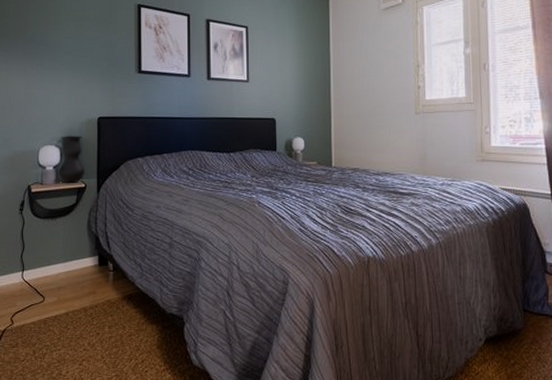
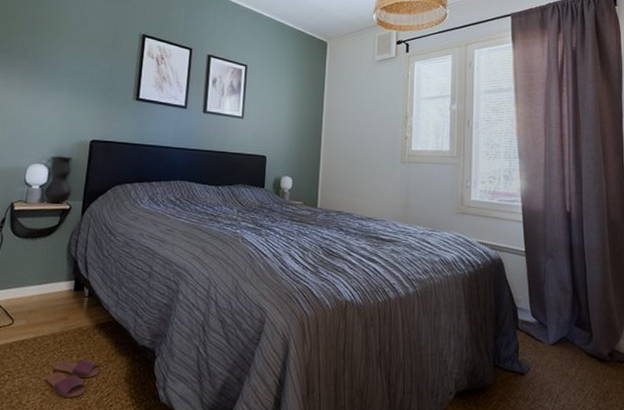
slippers: none [81,329,132,366] -> present [46,358,100,398]

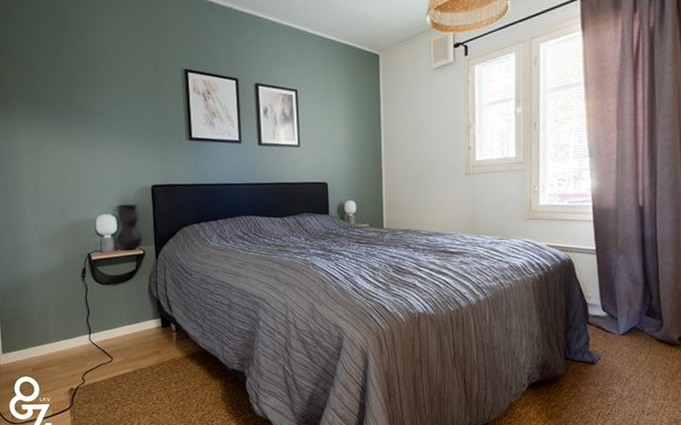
slippers: present [46,358,100,398] -> none [151,384,198,417]

